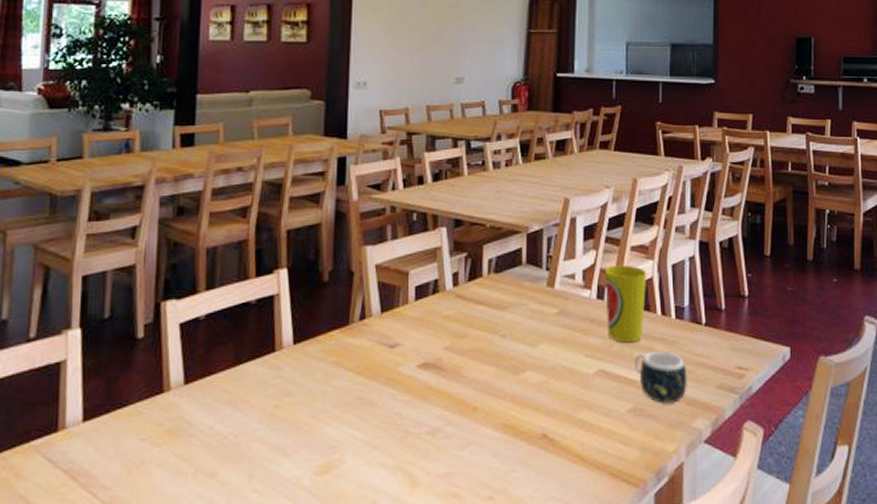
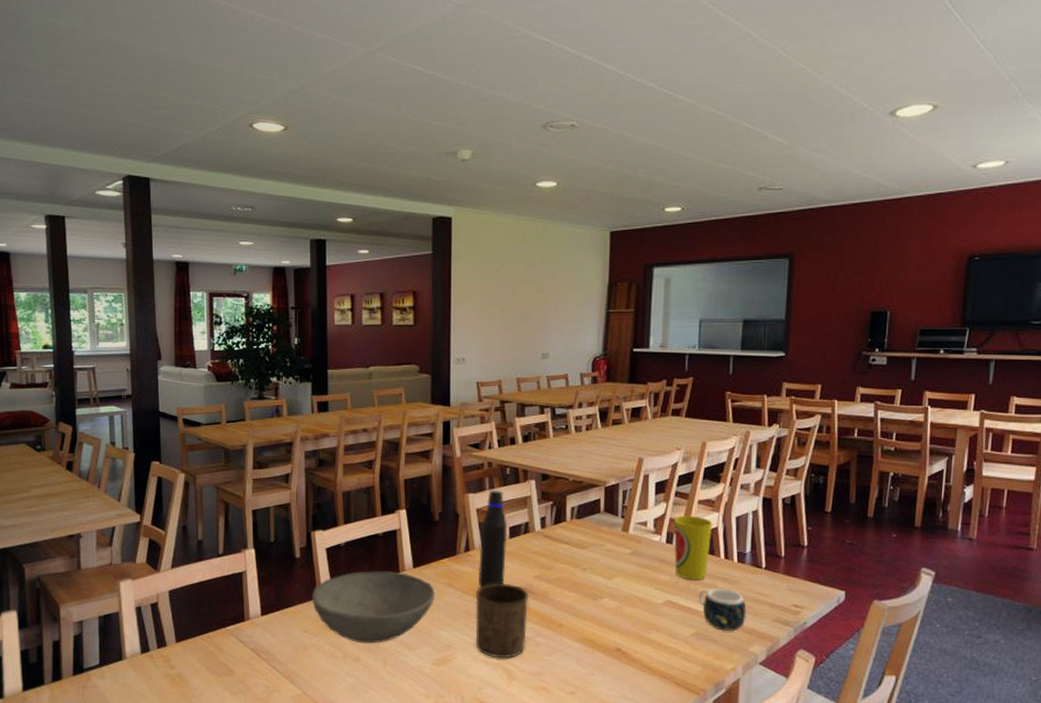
bowl: none [156,350,321,452] -> present [312,571,435,644]
cup: none [370,358,438,458] -> present [475,583,529,658]
water bottle: none [375,240,413,366] -> present [478,490,507,588]

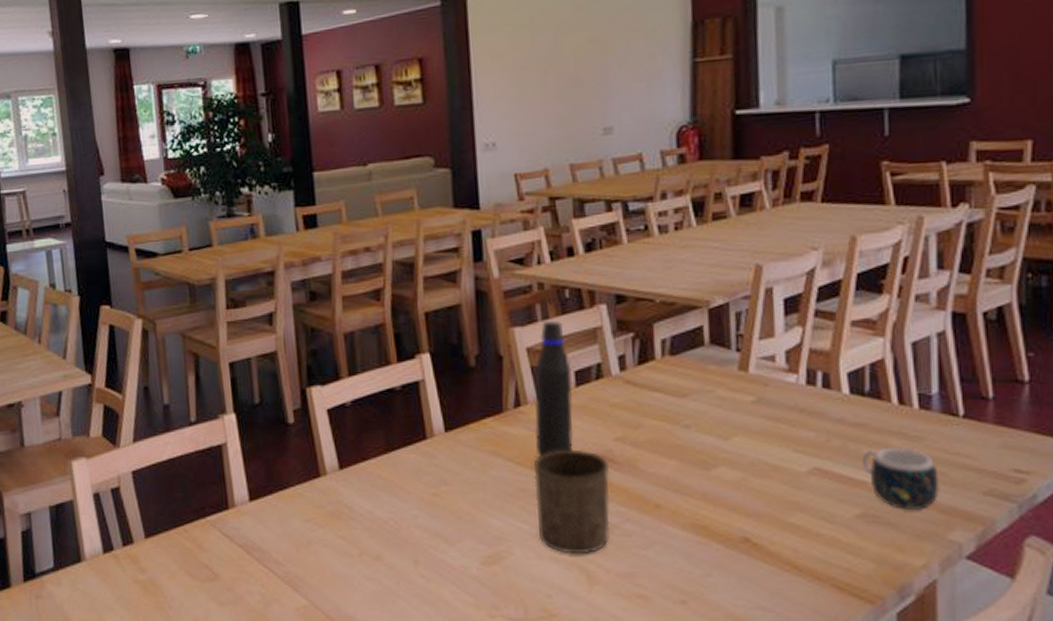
bowl: present [312,571,435,644] -> none [313,438,478,536]
cup: present [673,515,713,580] -> none [815,343,877,437]

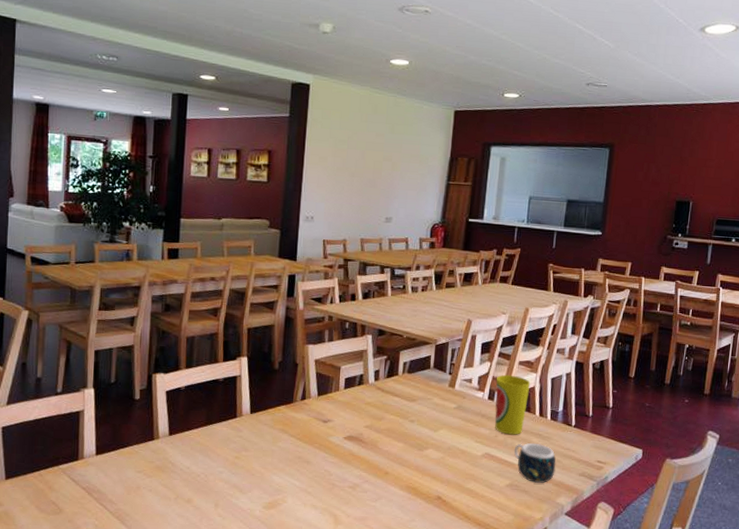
water bottle: present [533,320,574,457] -> none [311,342,343,435]
cup: present [534,449,611,553] -> none [306,431,360,503]
cup: none [815,343,877,437] -> present [495,374,531,435]

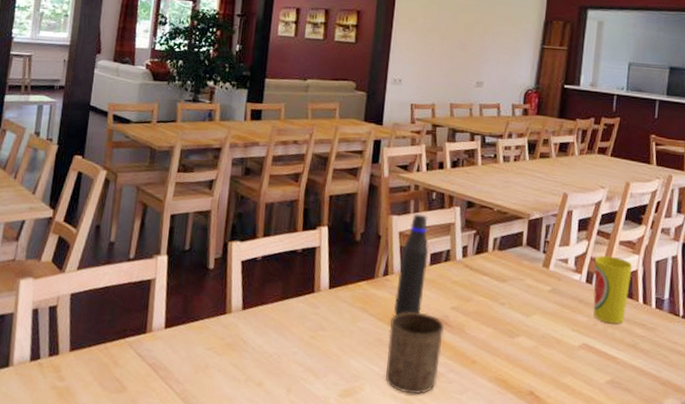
cup: none [306,431,360,503] -> present [386,311,445,394]
water bottle: none [311,342,343,435] -> present [393,213,429,316]
mug: present [514,443,556,483] -> none [615,334,663,381]

